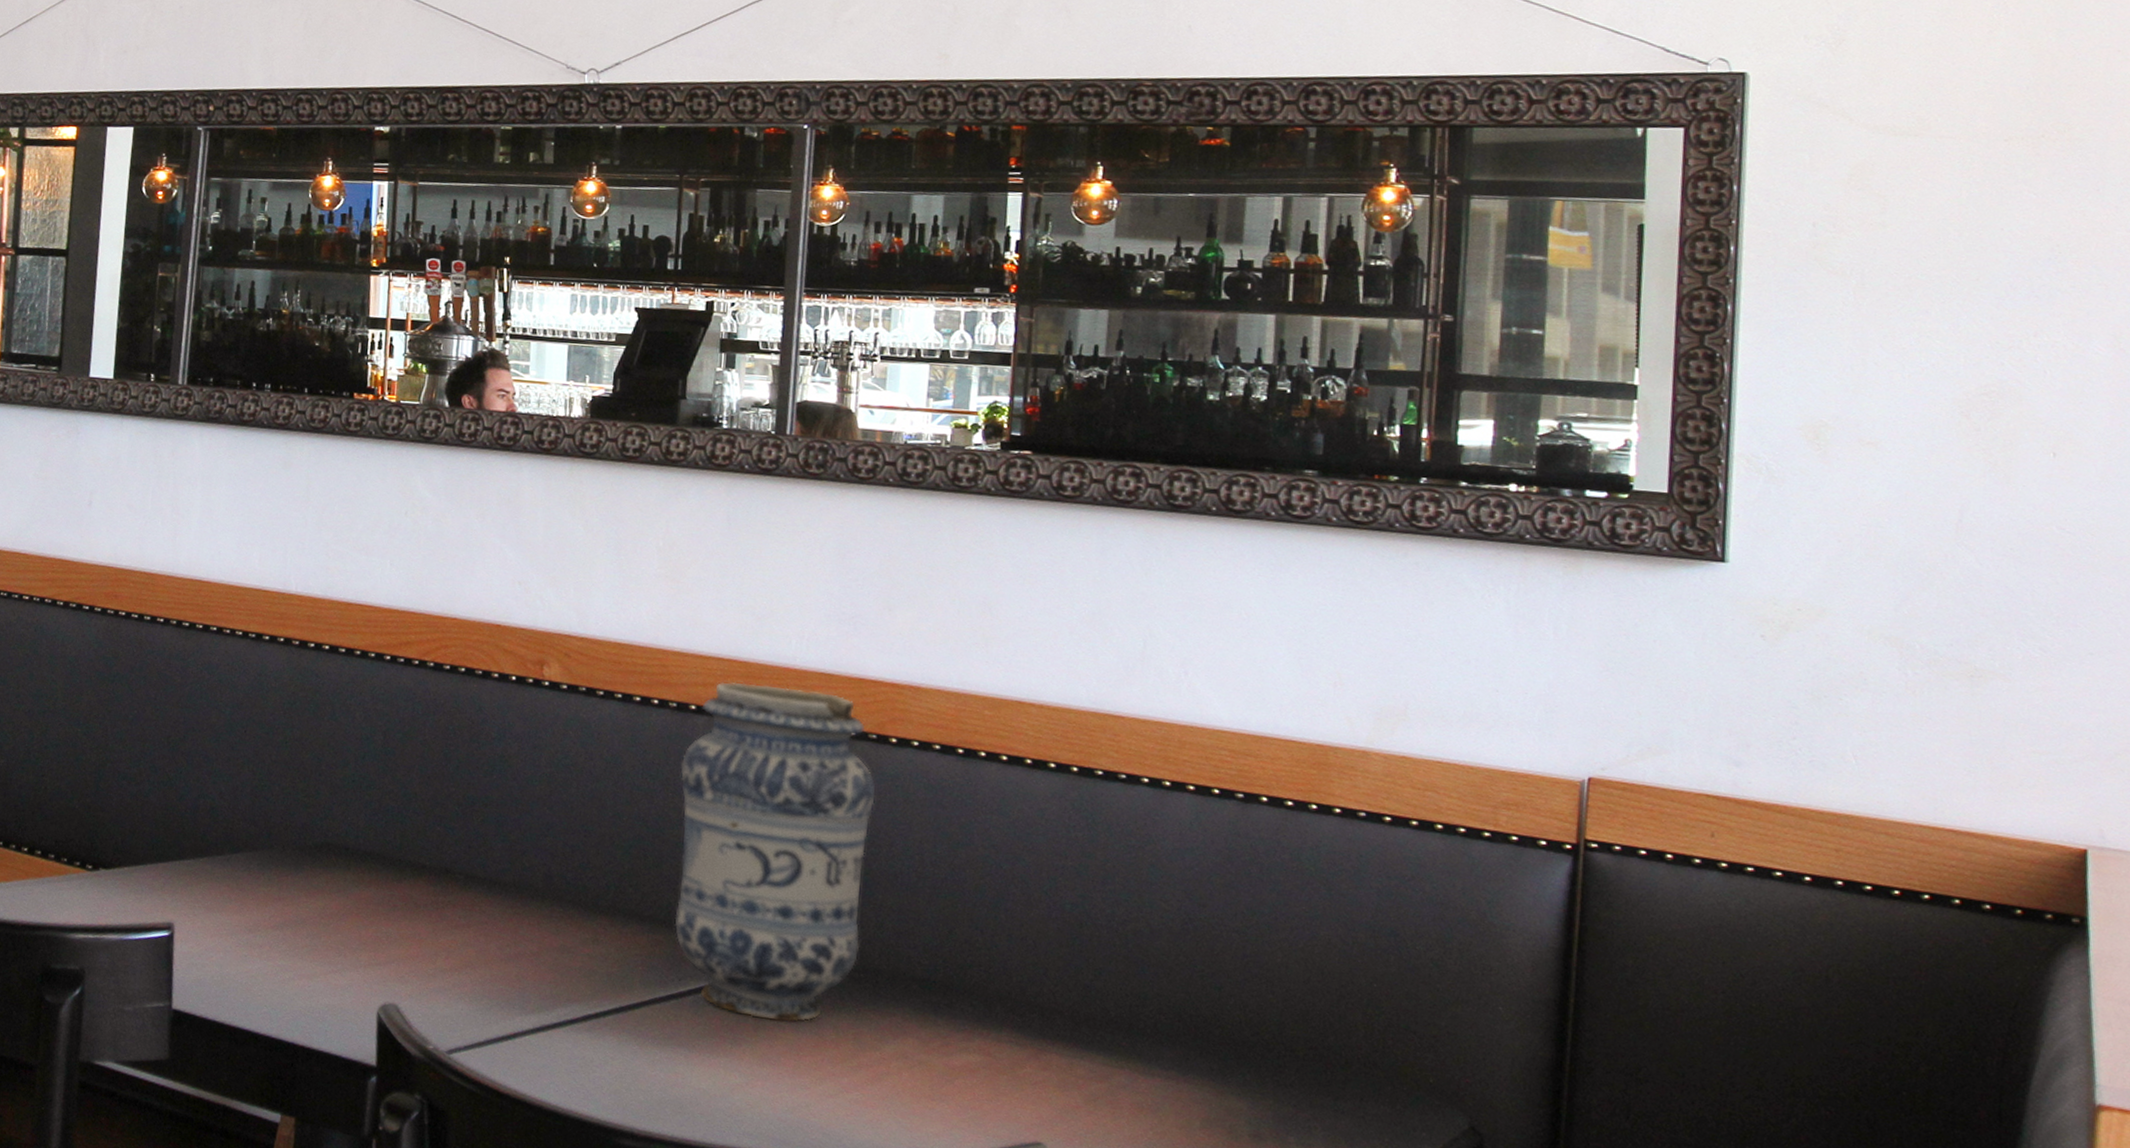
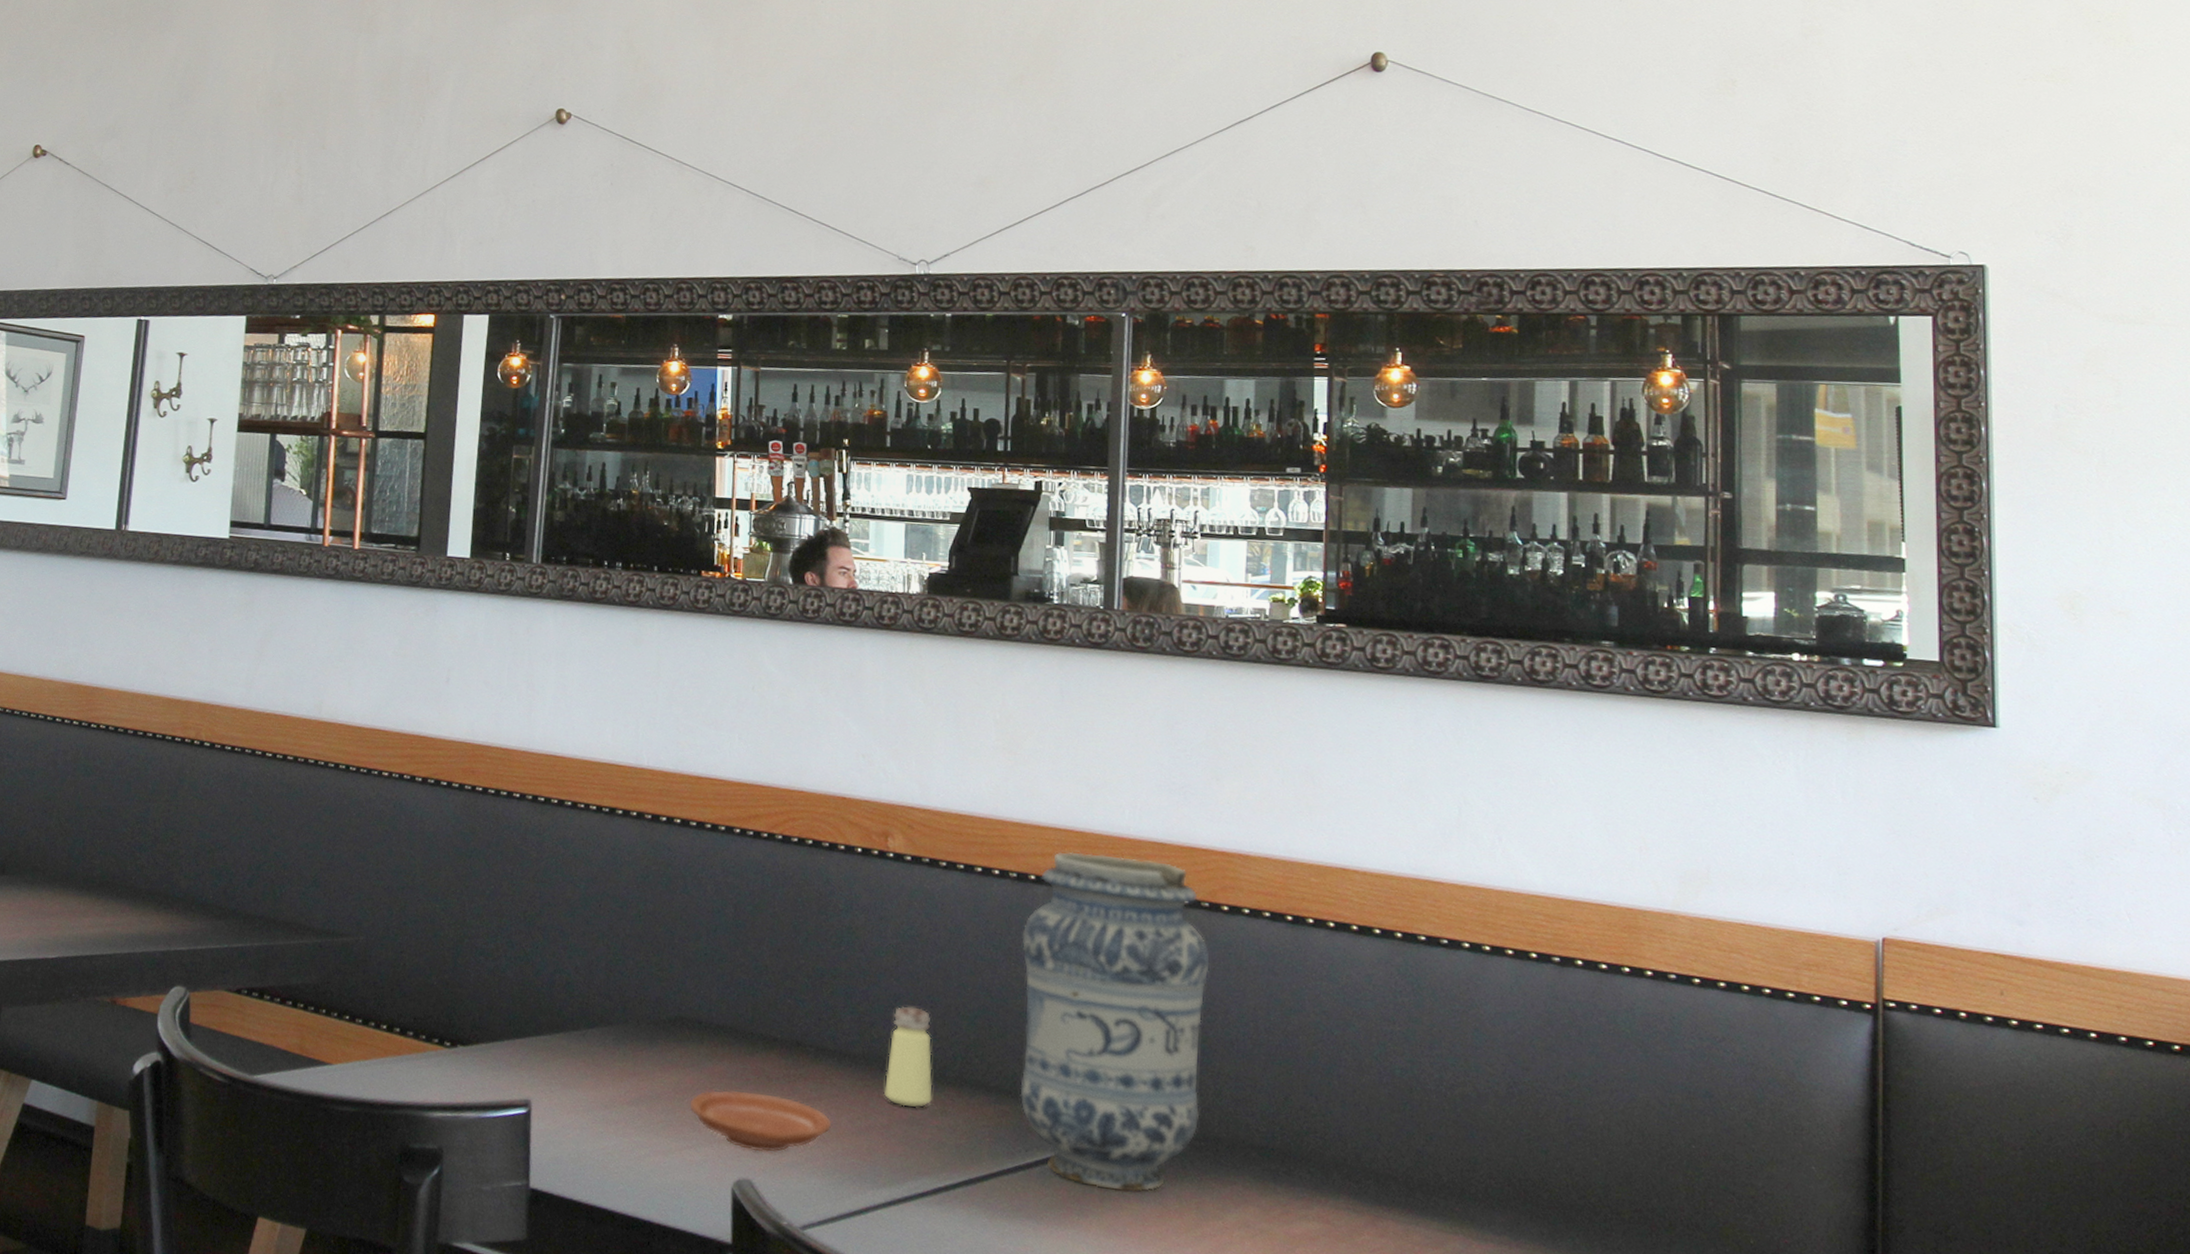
plate: none [335,916,481,978] -> present [689,1090,832,1153]
saltshaker: none [535,834,585,936] -> present [884,1006,933,1108]

